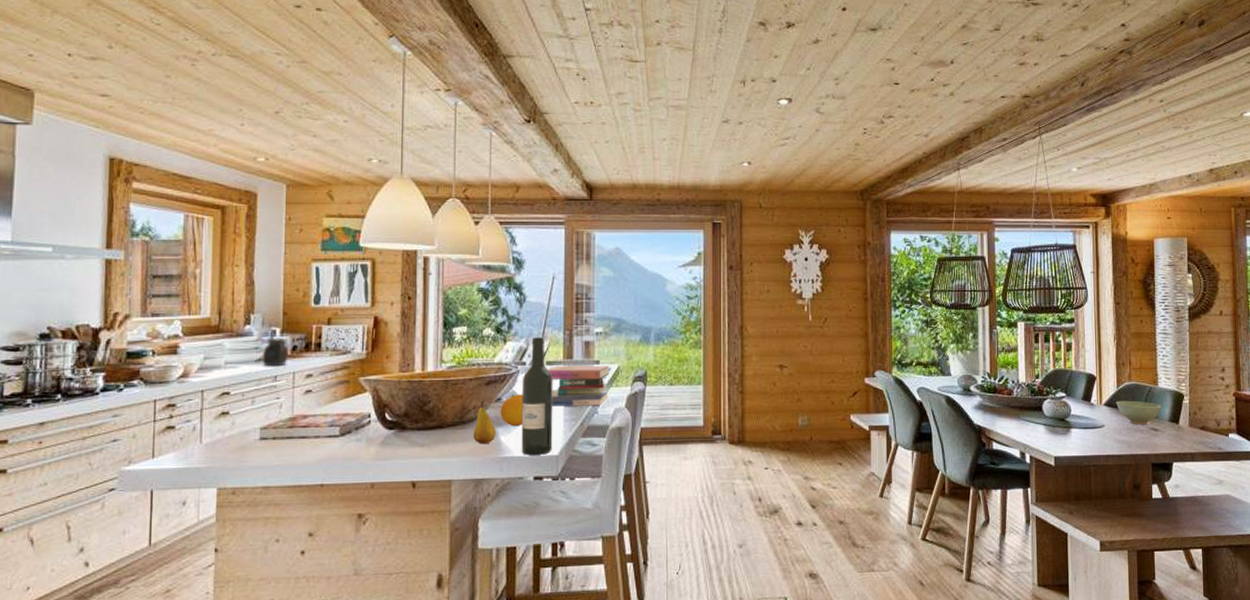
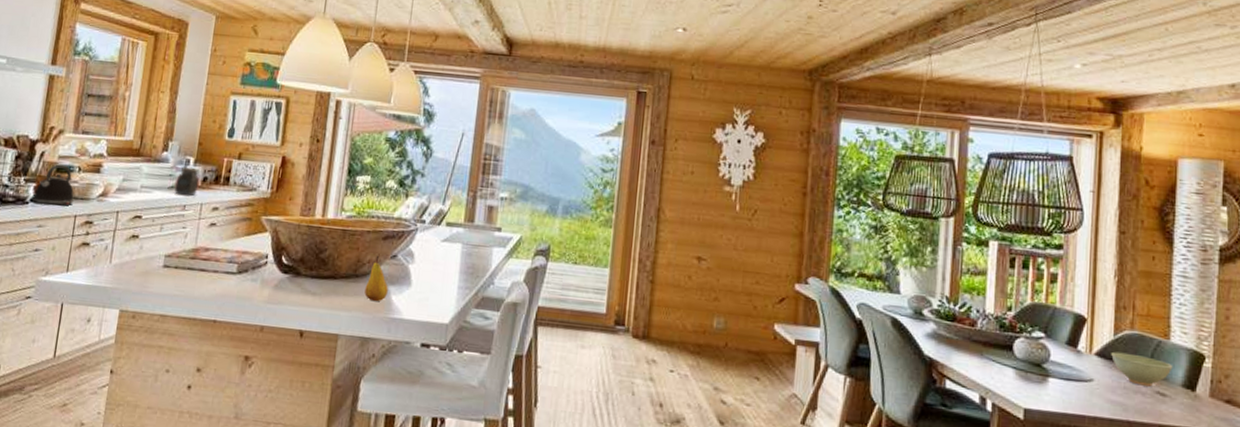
kettle: none [103,350,151,394] -> present [32,164,74,207]
fruit: present [500,394,523,427] -> none [394,253,419,288]
wine bottle: present [521,337,553,455] -> none [411,195,452,321]
books: present [548,365,609,406] -> none [447,227,511,276]

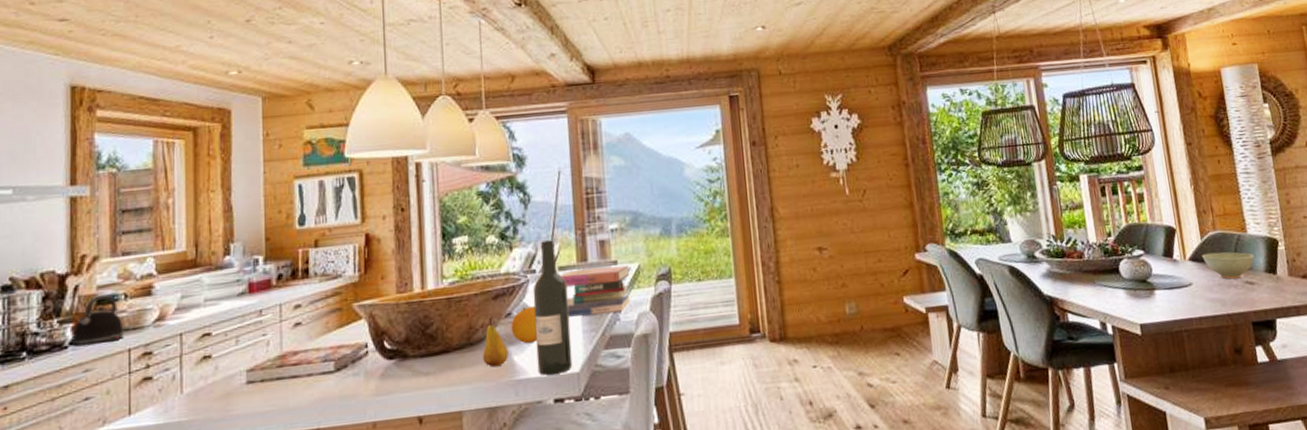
jar: present [174,166,199,197] -> none [246,266,272,301]
fruit: none [394,253,419,288] -> present [511,306,537,344]
wine bottle: none [411,195,452,321] -> present [532,240,573,375]
books: none [447,227,511,276] -> present [561,265,630,317]

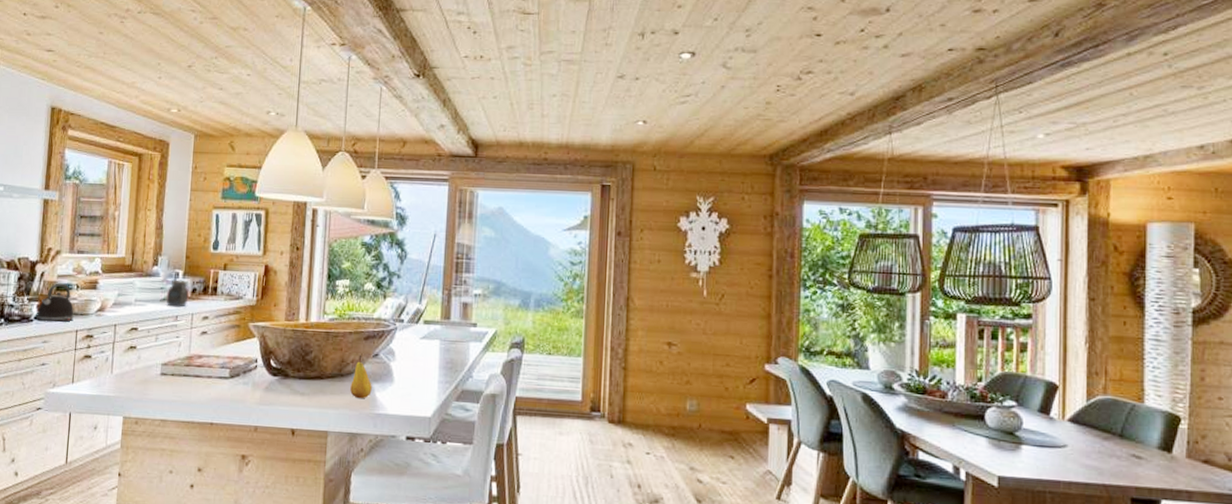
jar: none [246,266,272,301] -> present [167,279,188,308]
fruit: present [511,306,537,344] -> none [377,351,400,384]
wine bottle: present [532,240,573,375] -> none [395,295,430,415]
books: present [561,265,630,317] -> none [425,325,486,370]
bowl: present [1202,252,1255,280] -> none [1084,417,1148,450]

